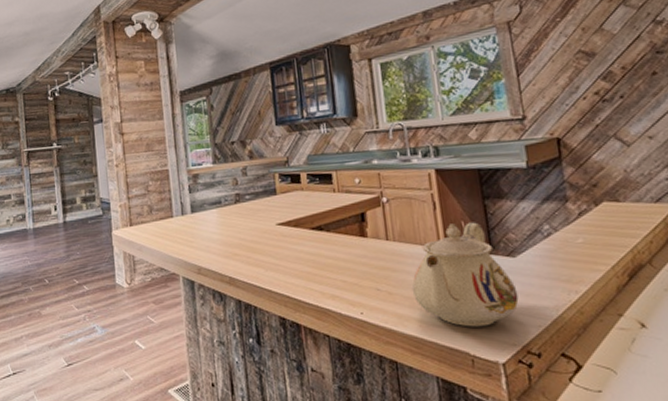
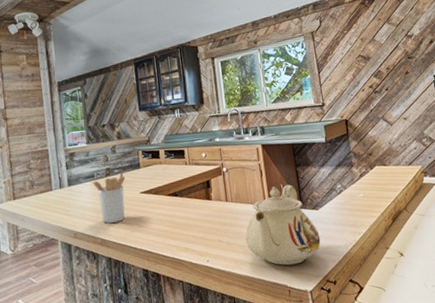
utensil holder: none [220,197,259,259] -> present [93,171,126,223]

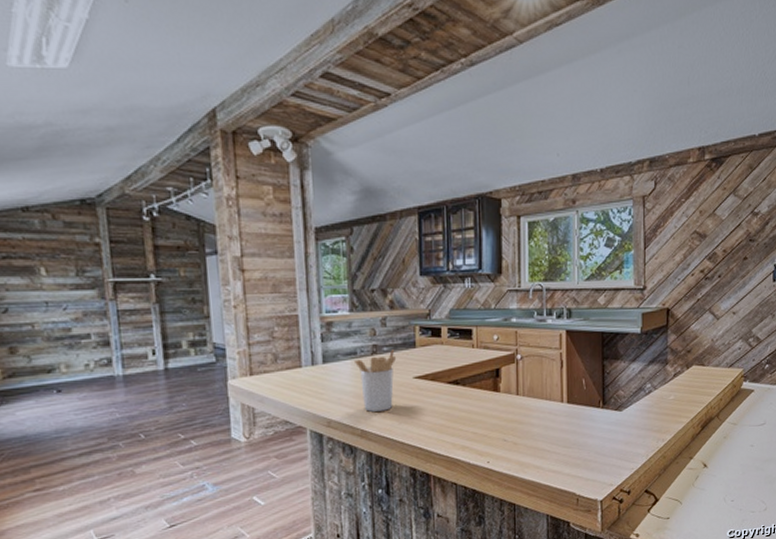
teapot: present [245,184,321,266] -> none [534,380,620,472]

